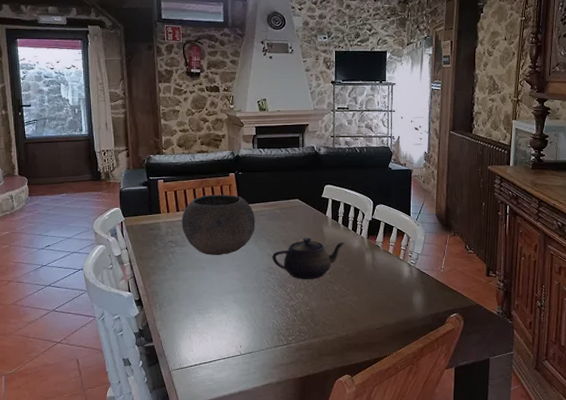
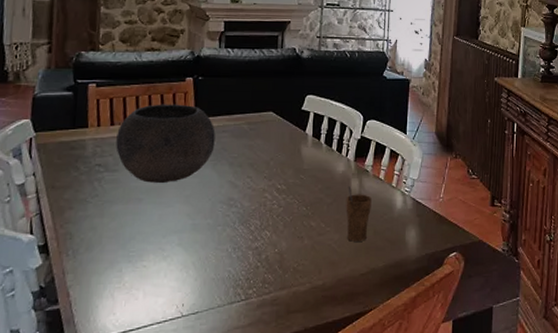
teapot: present [272,237,346,279] -> none [234,160,328,213]
cup: none [362,259,383,303] -> present [346,186,372,242]

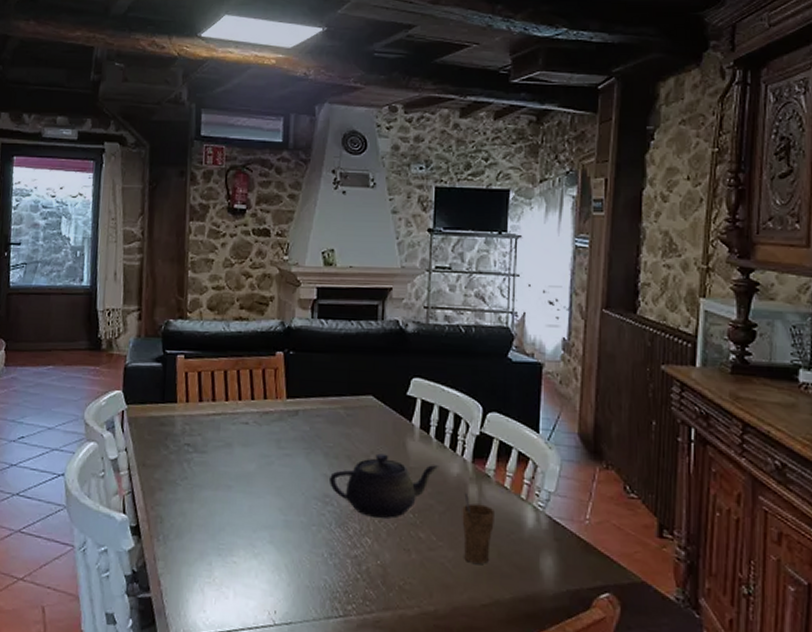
bowl: present [116,104,216,183] -> none [204,380,309,470]
teapot: none [234,160,328,213] -> present [330,453,439,518]

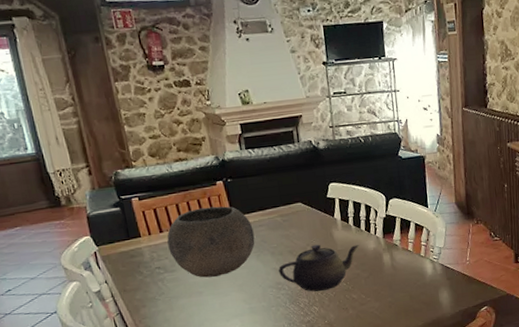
bowl: none [204,380,309,470] -> present [167,206,255,278]
cup: present [462,493,494,564] -> none [380,260,405,307]

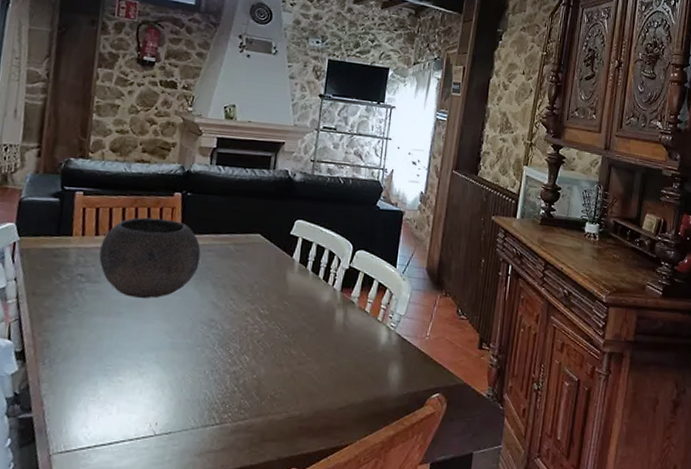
teapot: present [279,244,360,292] -> none [216,283,313,339]

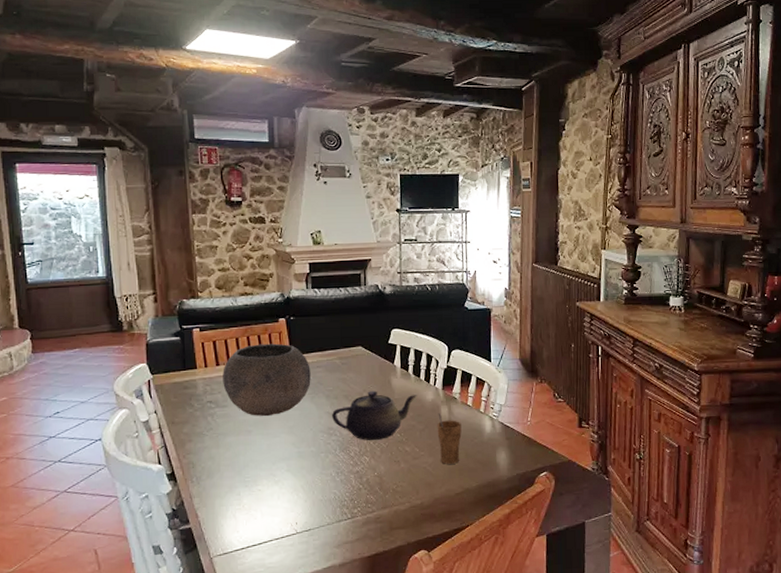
teapot: none [216,283,313,339] -> present [332,391,418,440]
cup: none [328,317,356,374] -> present [437,413,462,464]

